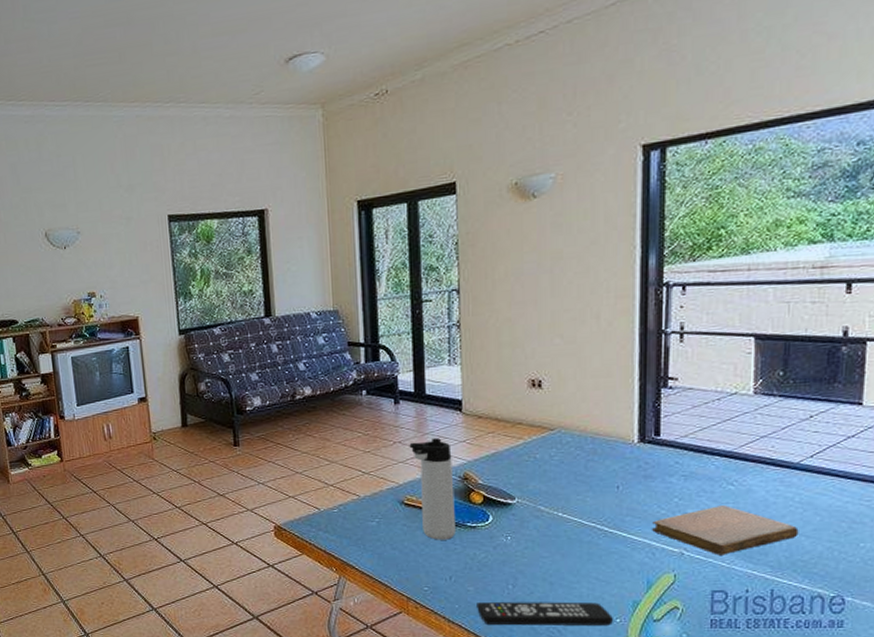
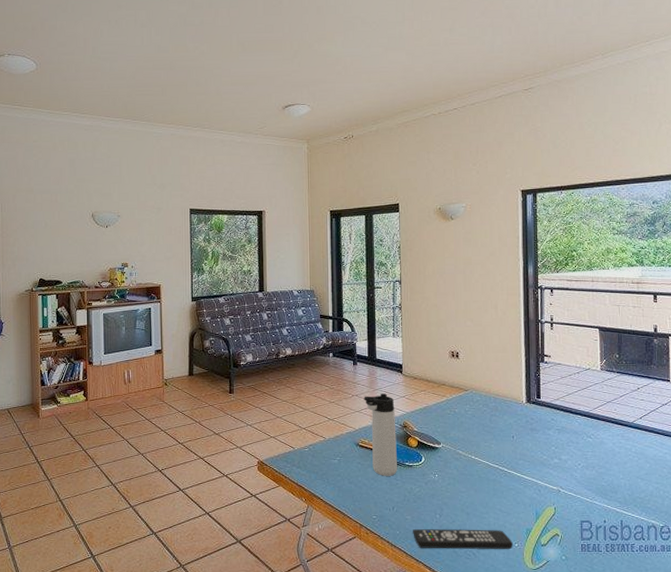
notebook: present [652,505,799,555] -> none [538,454,636,493]

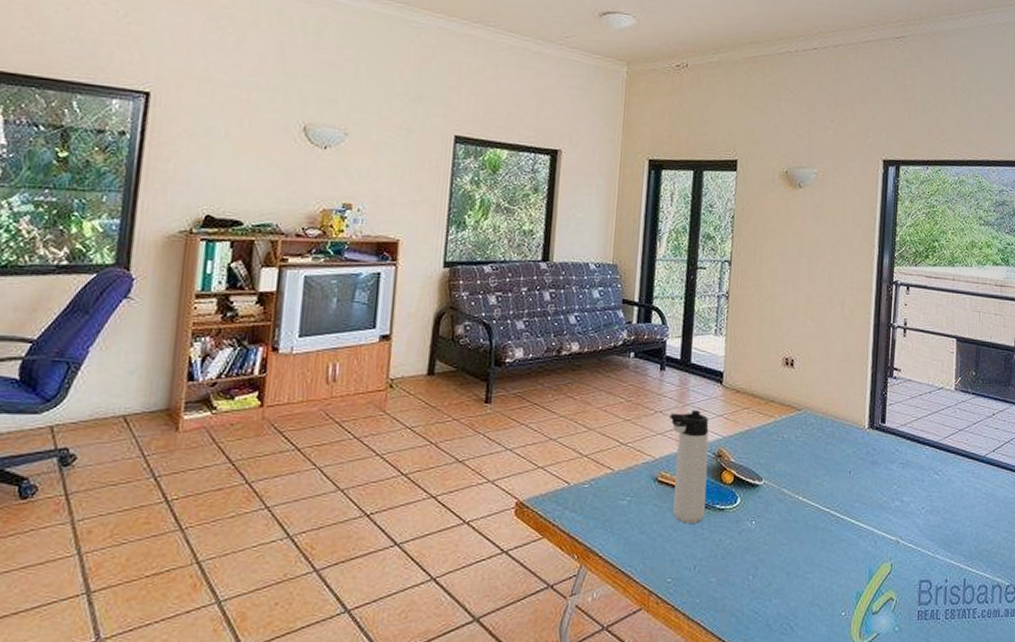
remote control: present [413,529,513,549] -> none [717,594,839,622]

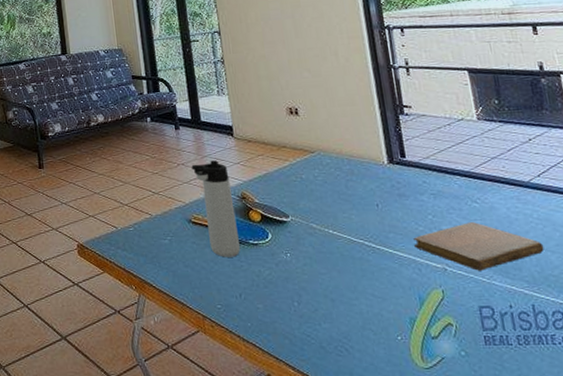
notebook: none [875,494,984,544] -> present [413,222,544,271]

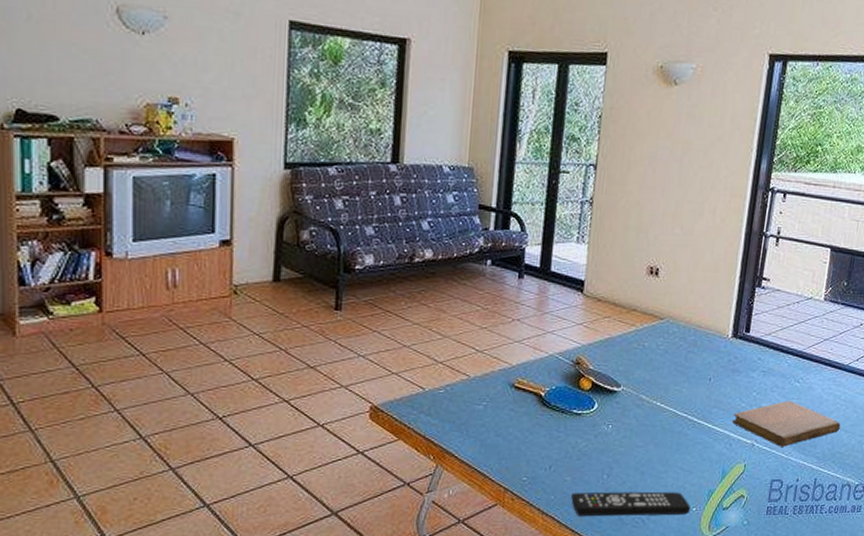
thermos bottle: present [191,160,240,258] -> none [527,318,568,427]
remote control: none [267,319,395,344] -> present [571,491,690,516]

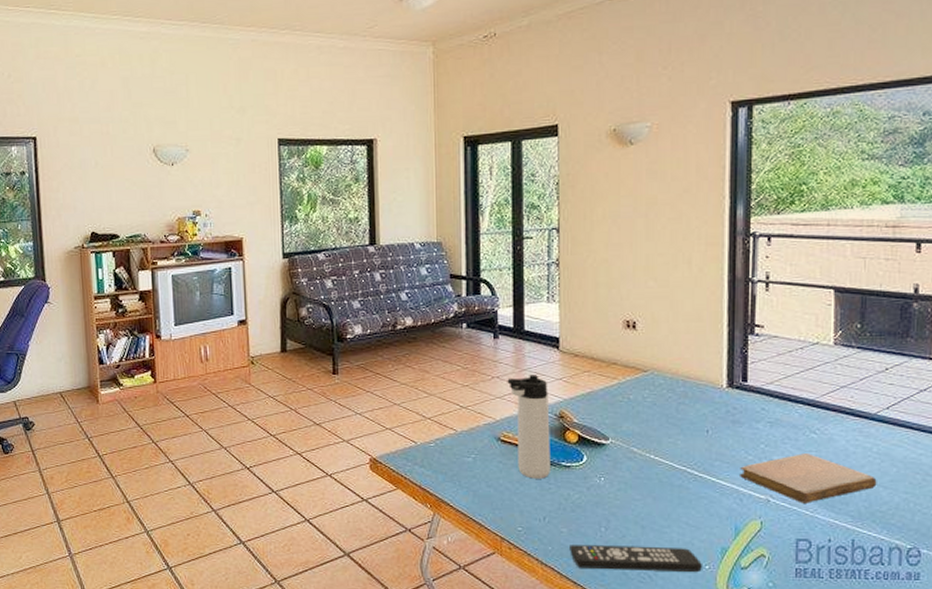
thermos bottle: none [527,318,568,427] -> present [507,375,550,479]

